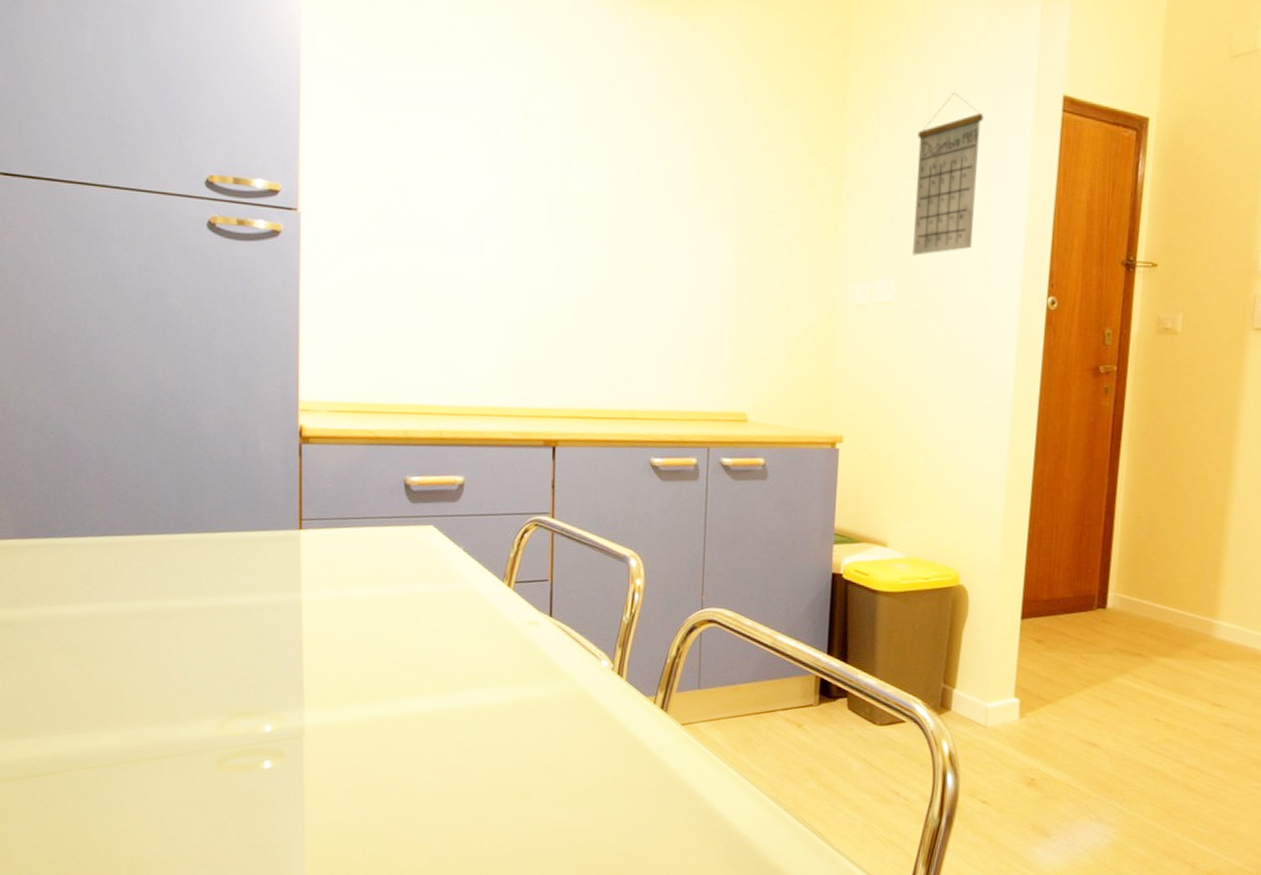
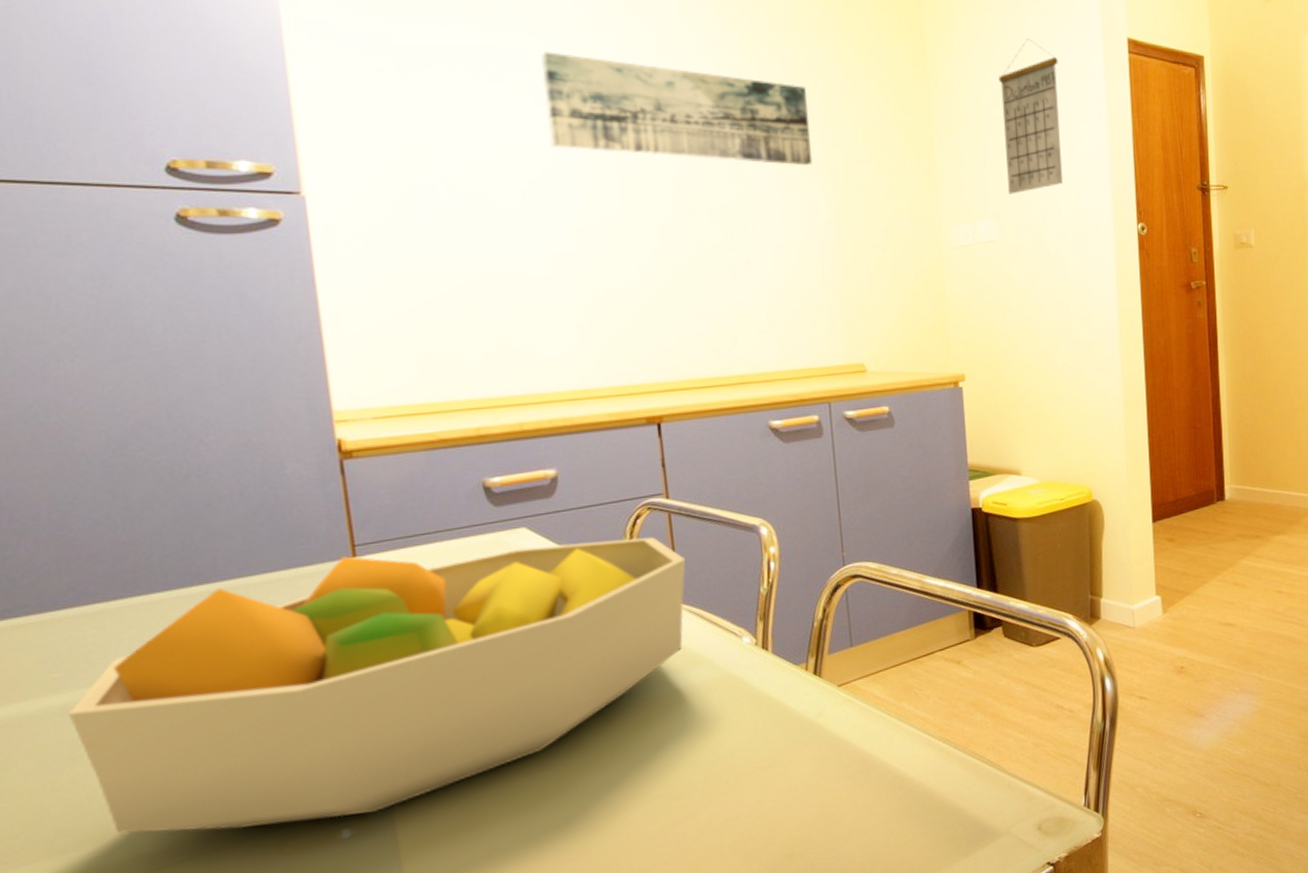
fruit bowl: none [93,527,562,752] -> present [69,536,686,834]
wall art: none [495,92,725,213] -> present [540,52,813,166]

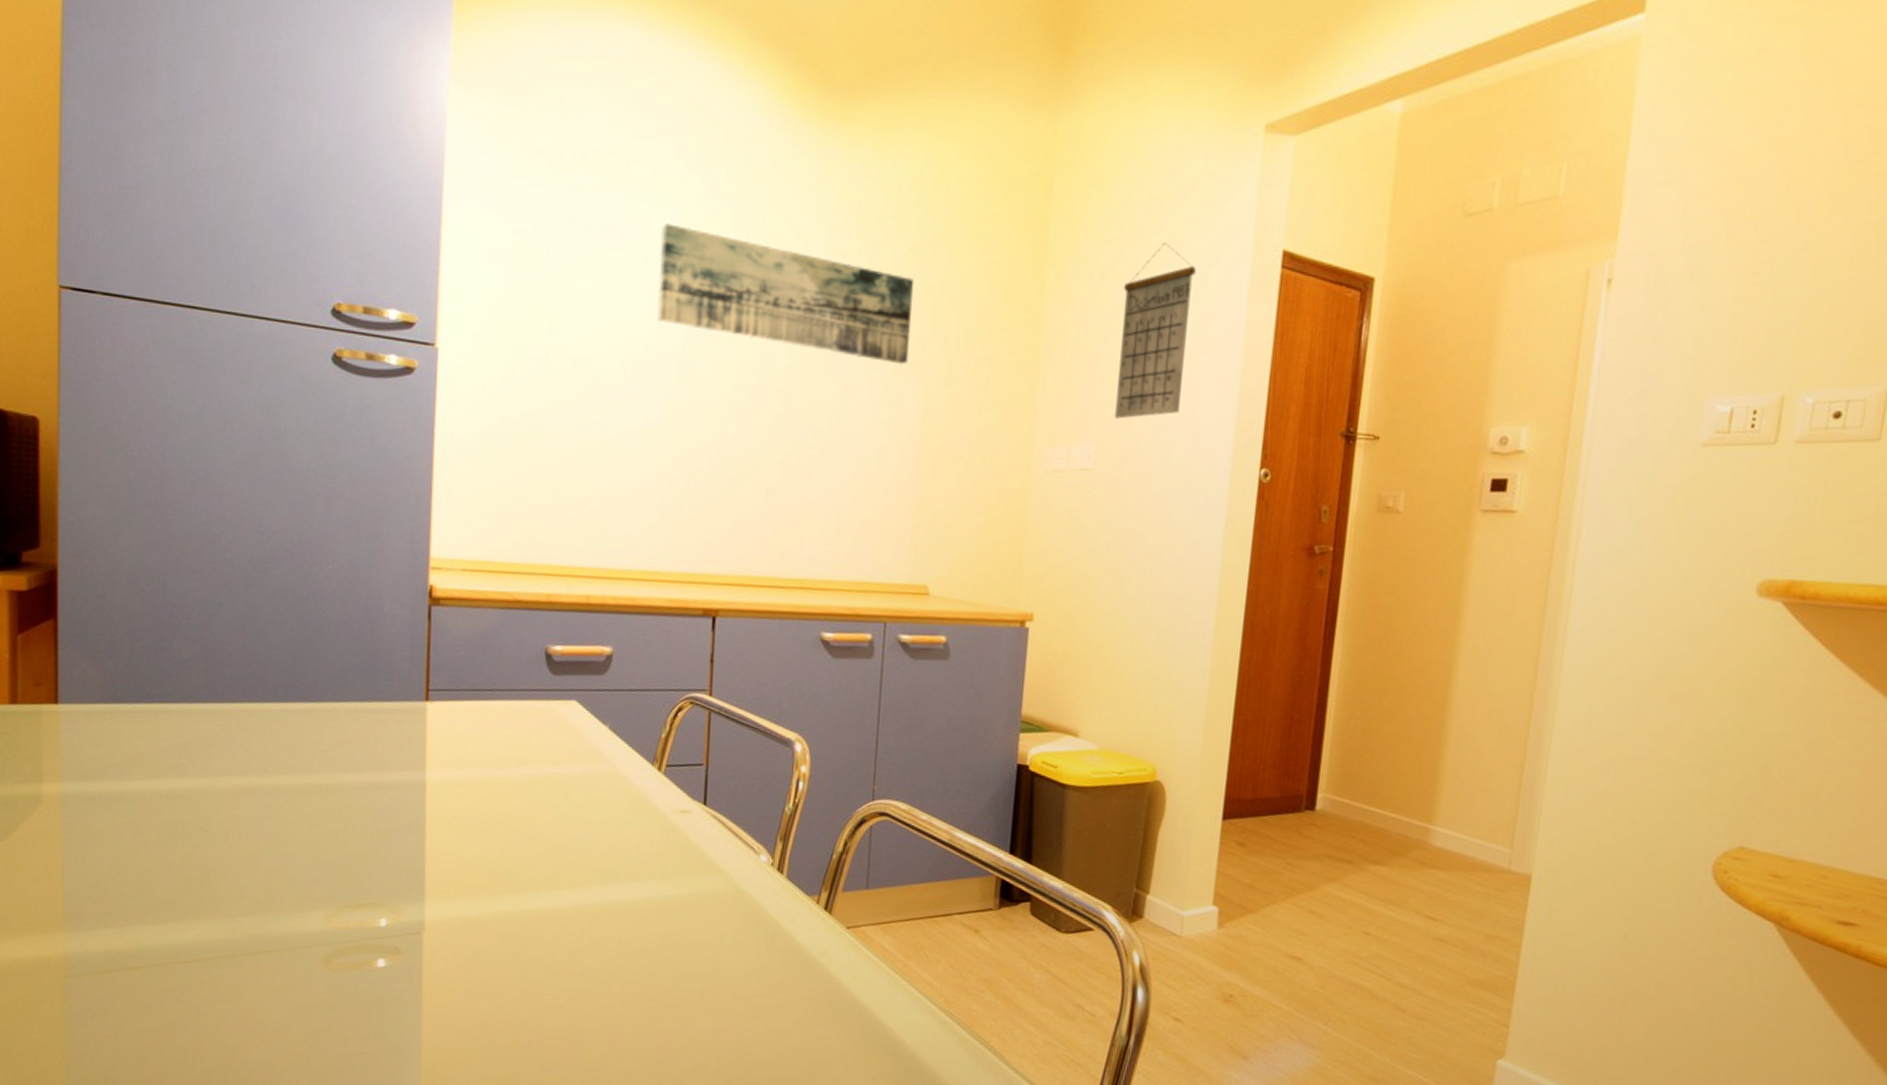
fruit bowl: present [69,536,686,834] -> none [187,698,719,949]

